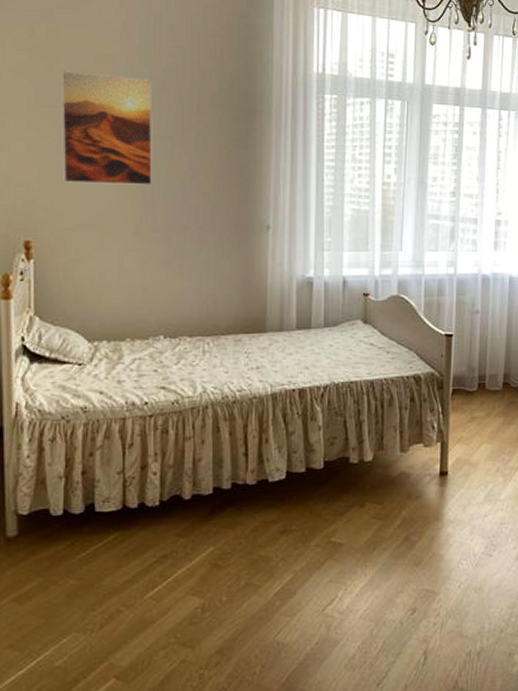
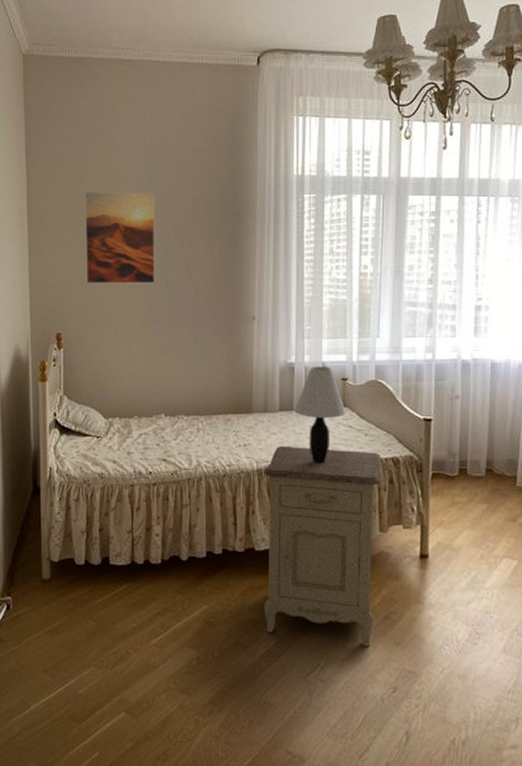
nightstand: none [278,367,402,571] -> present [264,446,381,647]
table lamp: none [313,281,367,385] -> present [294,367,346,464]

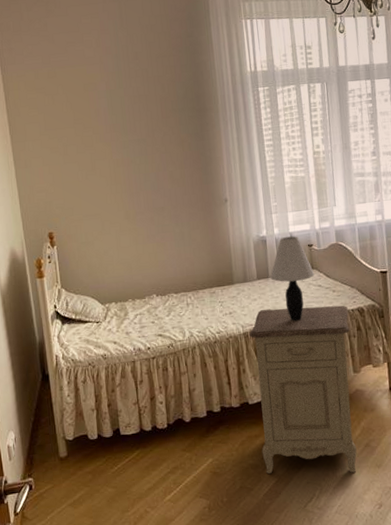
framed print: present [84,191,156,284] -> none [61,97,134,185]

